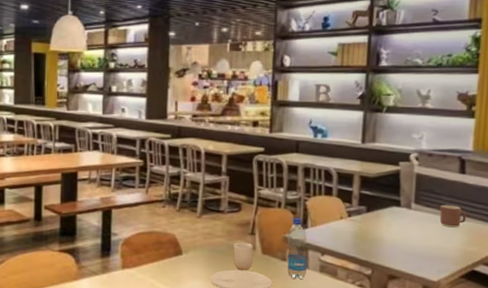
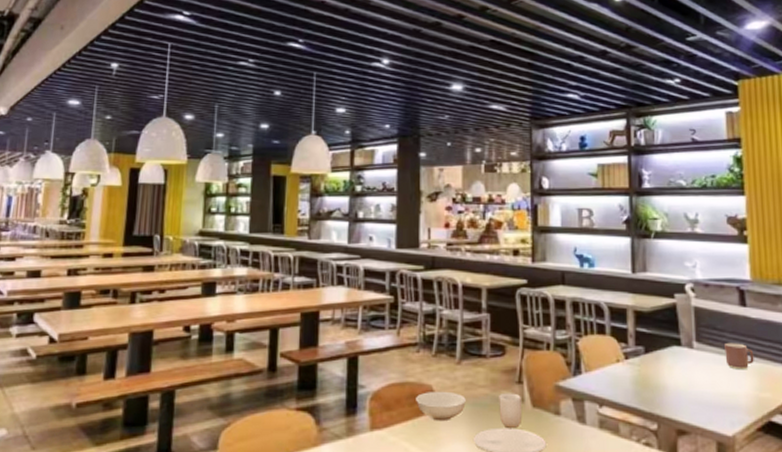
bowl: none [161,239,204,264] -> present [416,391,466,422]
bottle: present [287,217,307,280] -> none [560,361,584,439]

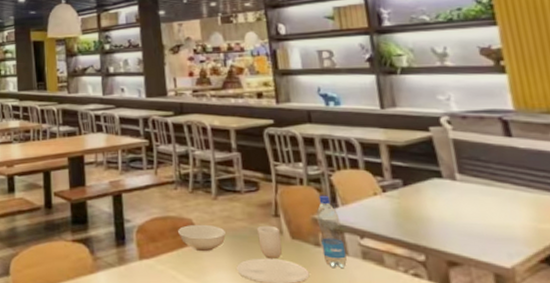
bottle: none [560,361,584,439] -> present [316,195,347,269]
mug: present [724,342,754,370] -> none [491,173,528,201]

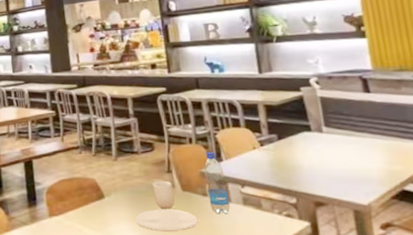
bowl: present [178,224,226,252] -> none [83,183,125,207]

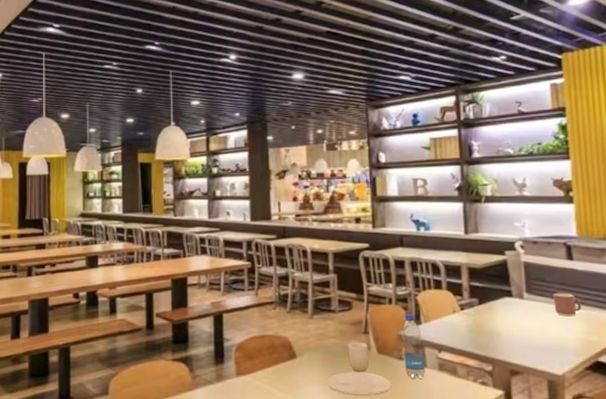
mug: none [352,124,383,148] -> present [553,293,582,317]

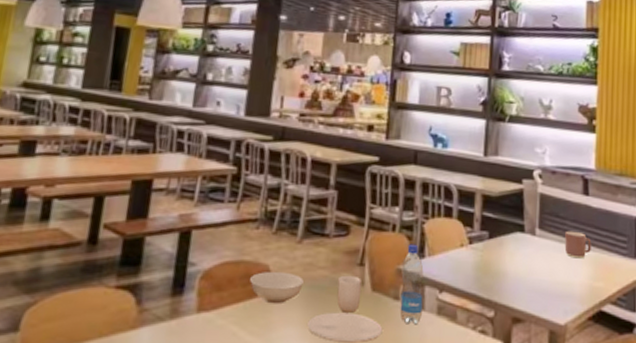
bowl: none [275,342,319,368] -> present [250,271,304,304]

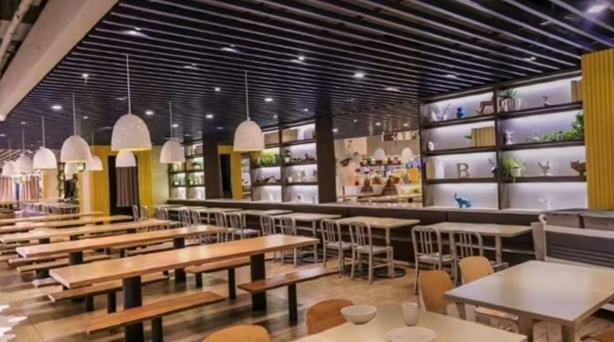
bottle: present [399,244,424,325] -> none [446,276,465,331]
mug: present [564,230,592,259] -> none [568,255,590,274]

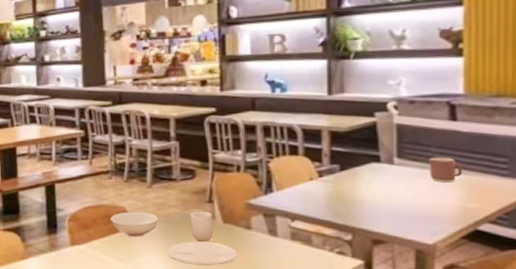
mug: none [568,255,590,274] -> present [429,157,462,183]

